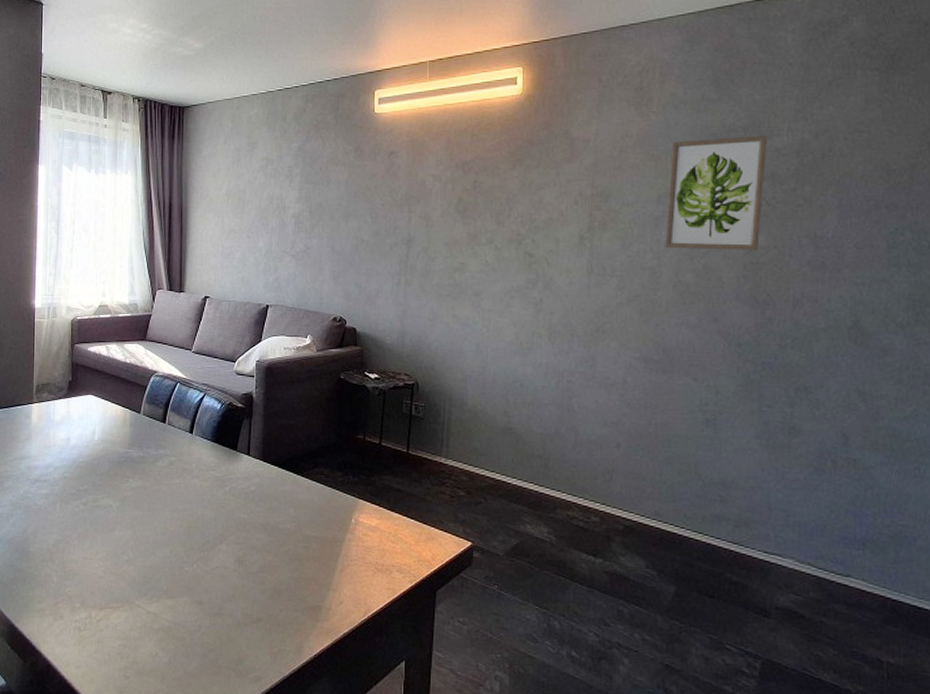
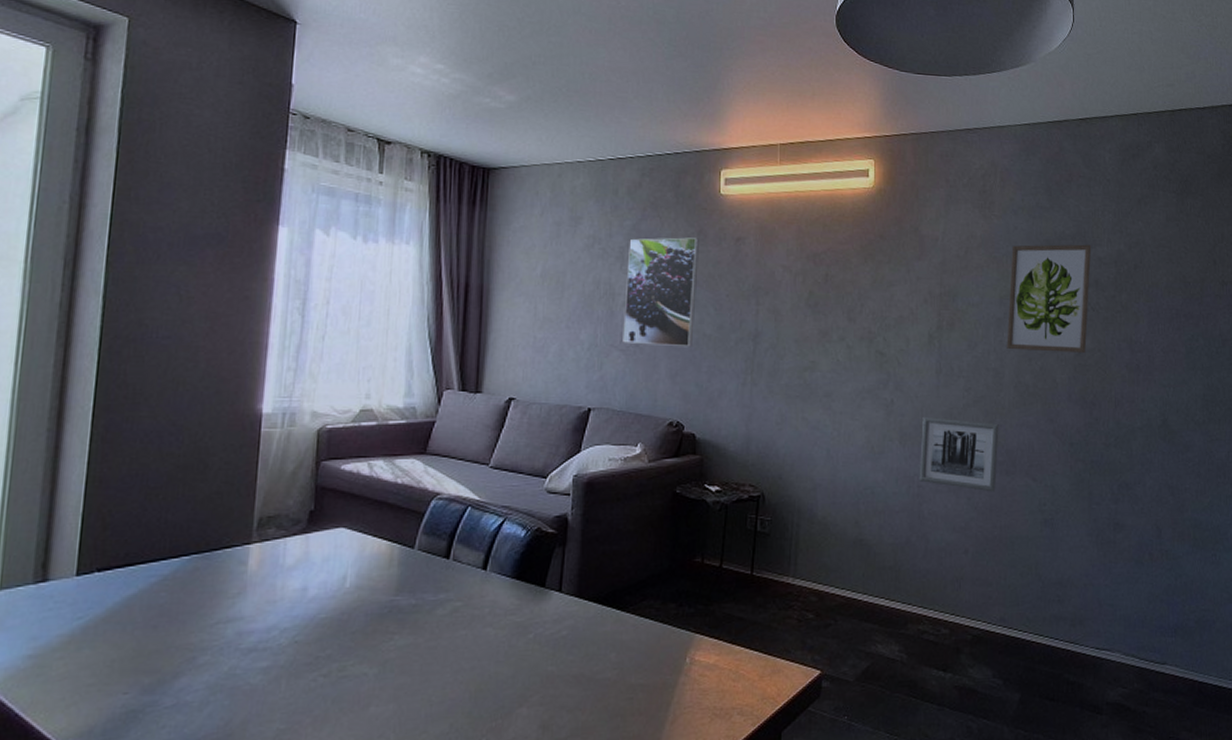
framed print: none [293,154,356,252] -> present [623,237,699,347]
wall art: none [568,314,655,390] -> present [919,416,999,492]

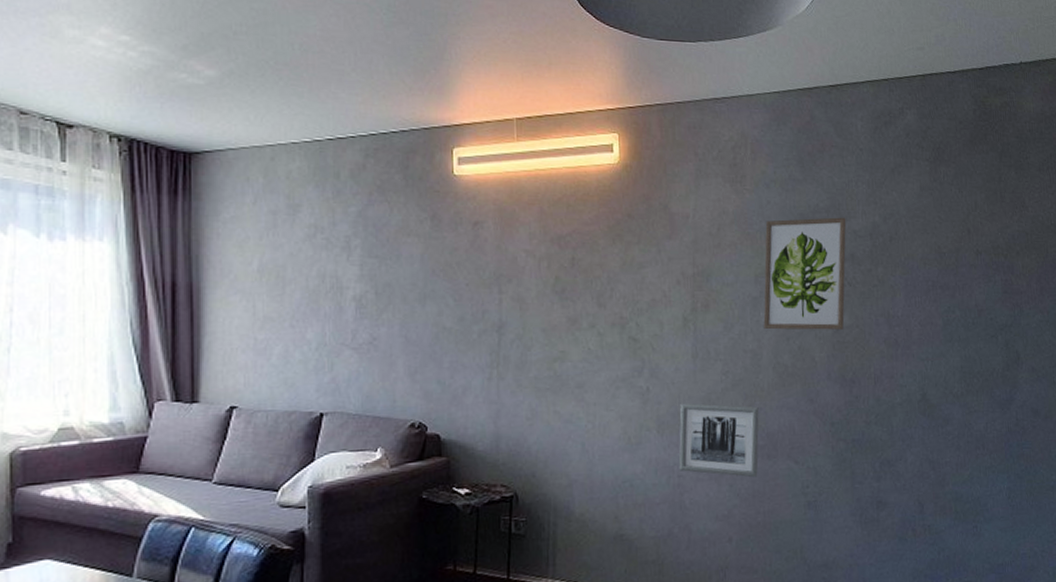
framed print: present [623,237,699,347] -> none [354,223,434,343]

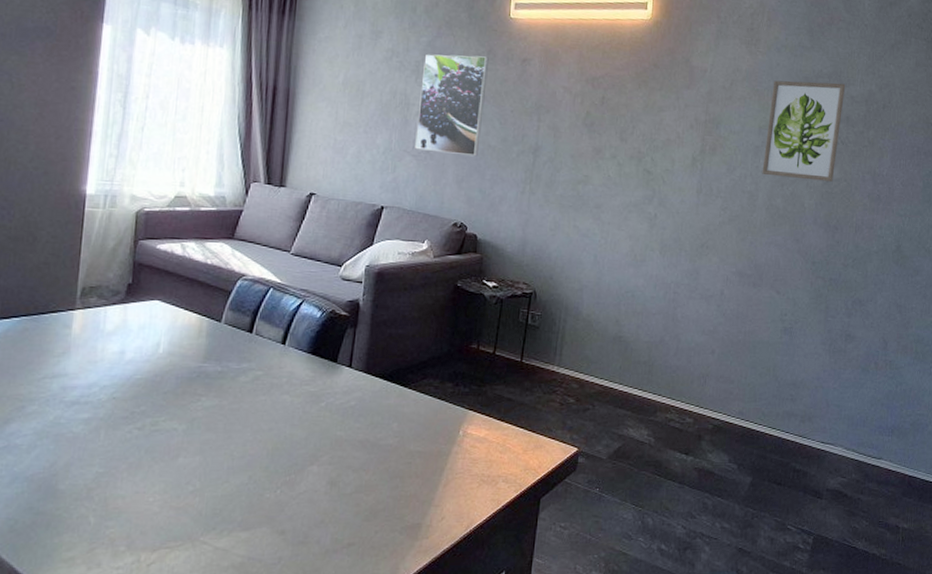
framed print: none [354,223,434,343] -> present [415,54,489,157]
wall art: present [678,403,759,478] -> none [675,230,750,301]

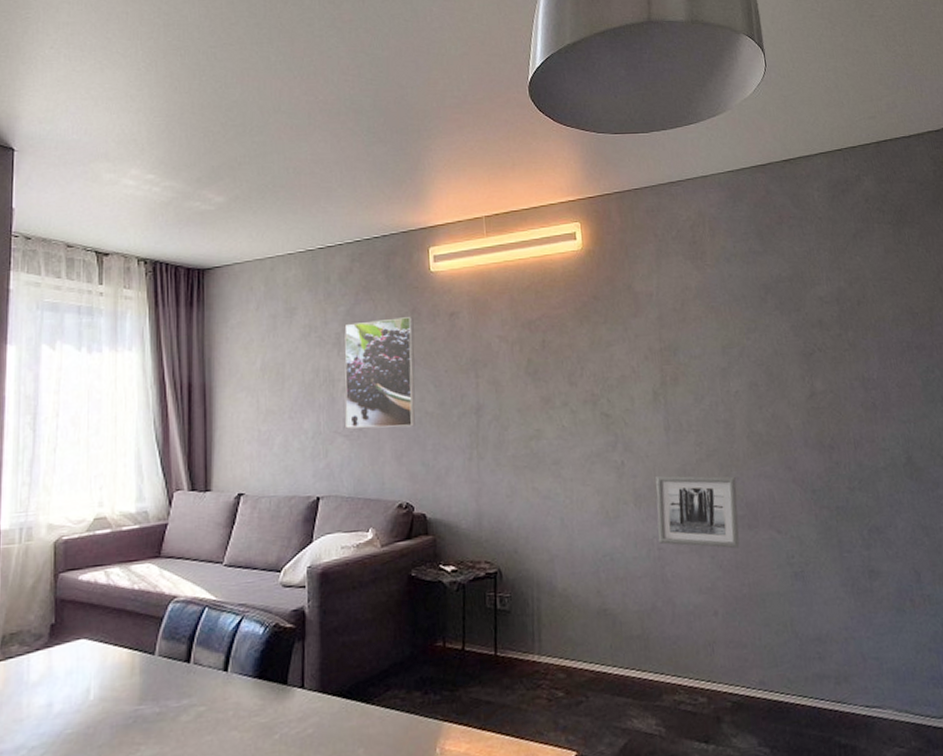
wall art: none [675,230,750,301] -> present [655,475,740,549]
wall art: present [762,80,846,182] -> none [729,285,818,399]

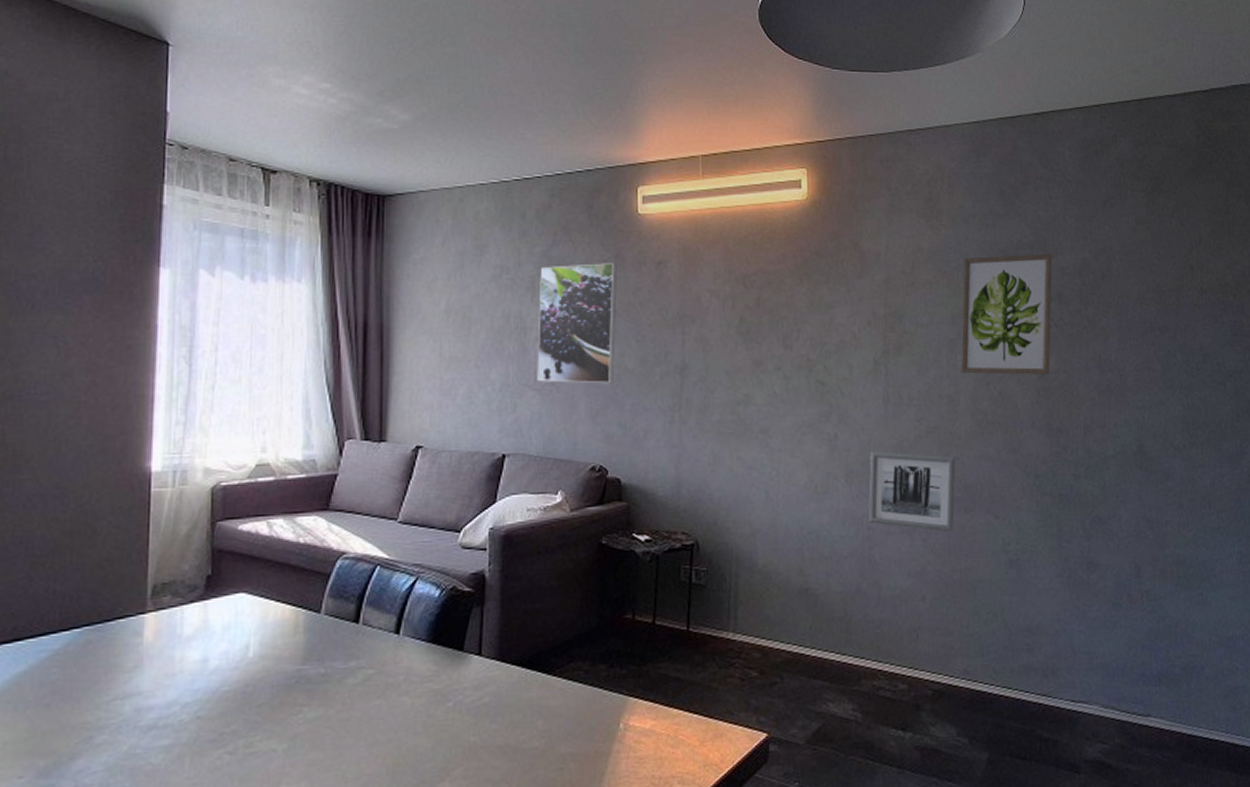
wall art: none [729,285,818,399] -> present [961,253,1053,375]

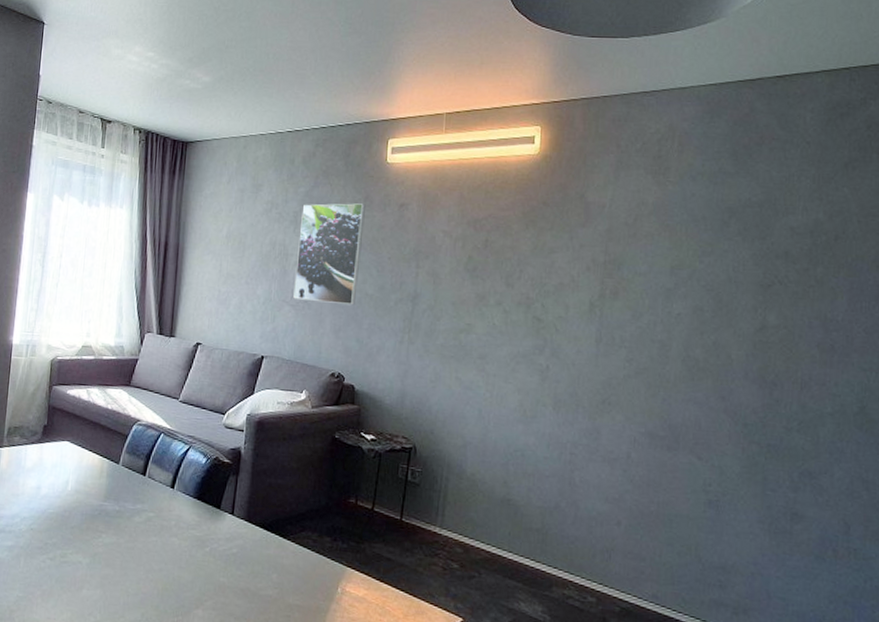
wall art: present [868,450,956,532] -> none [571,384,662,467]
wall art: present [961,253,1053,375] -> none [676,212,783,329]

